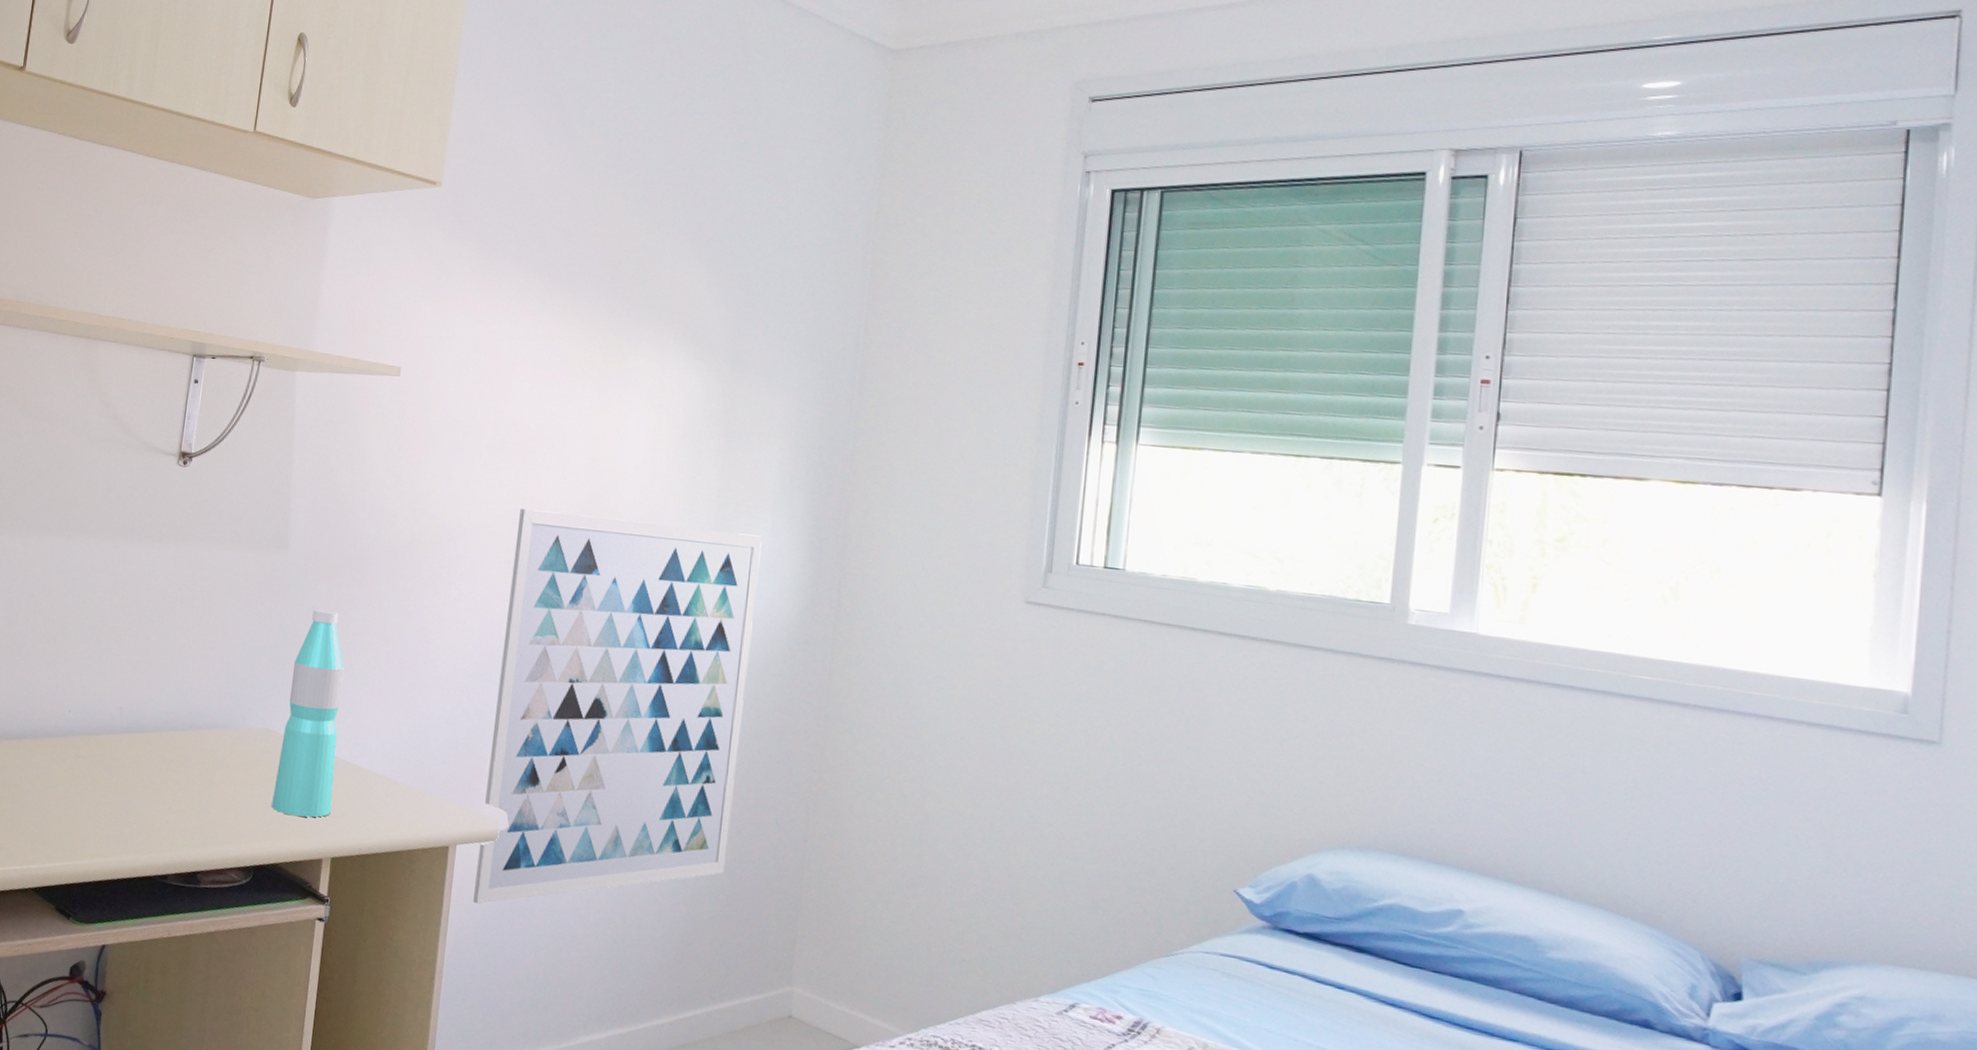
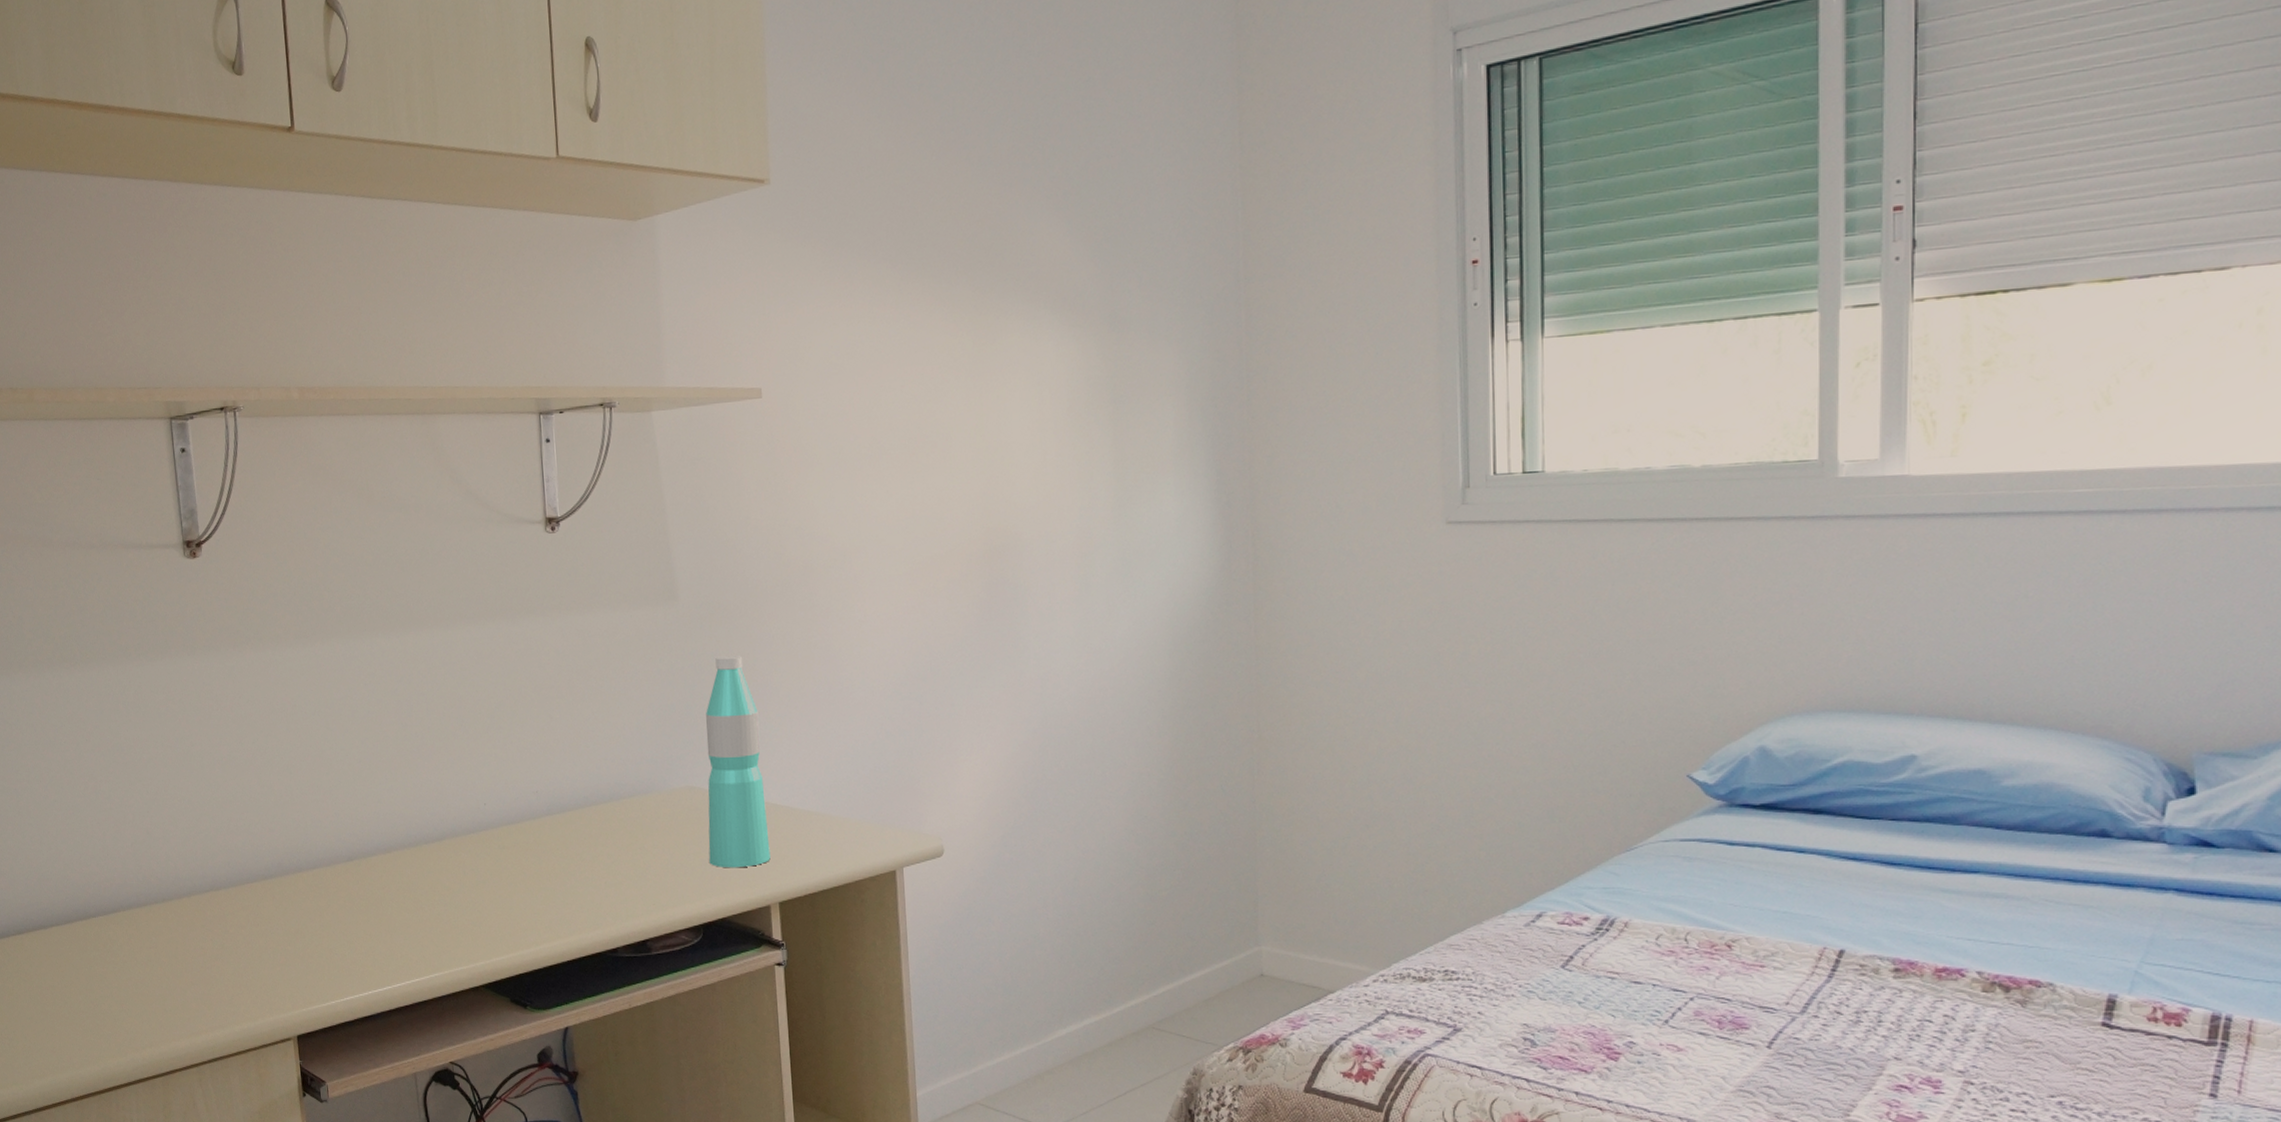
wall art: present [473,508,762,904] -> none [912,501,1177,922]

